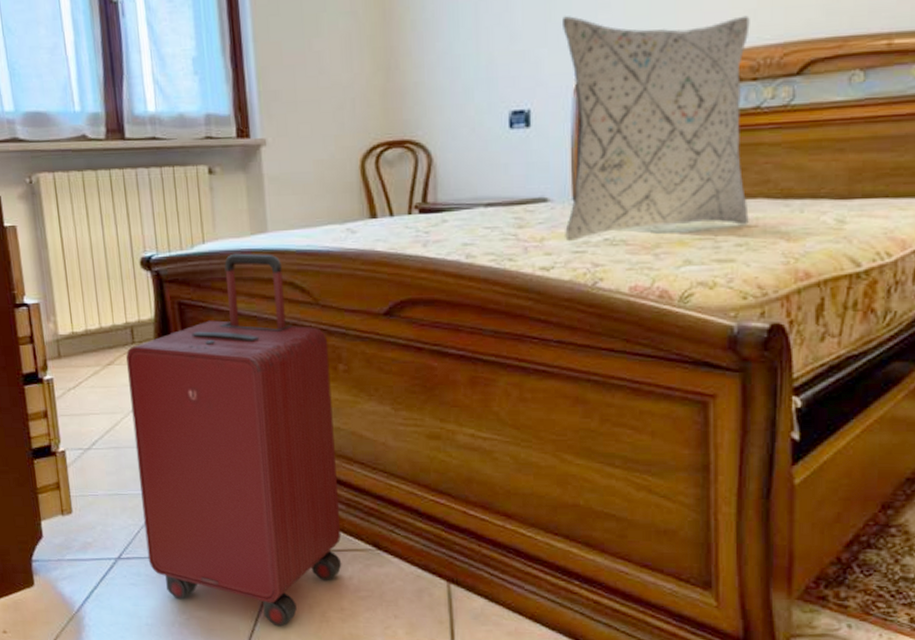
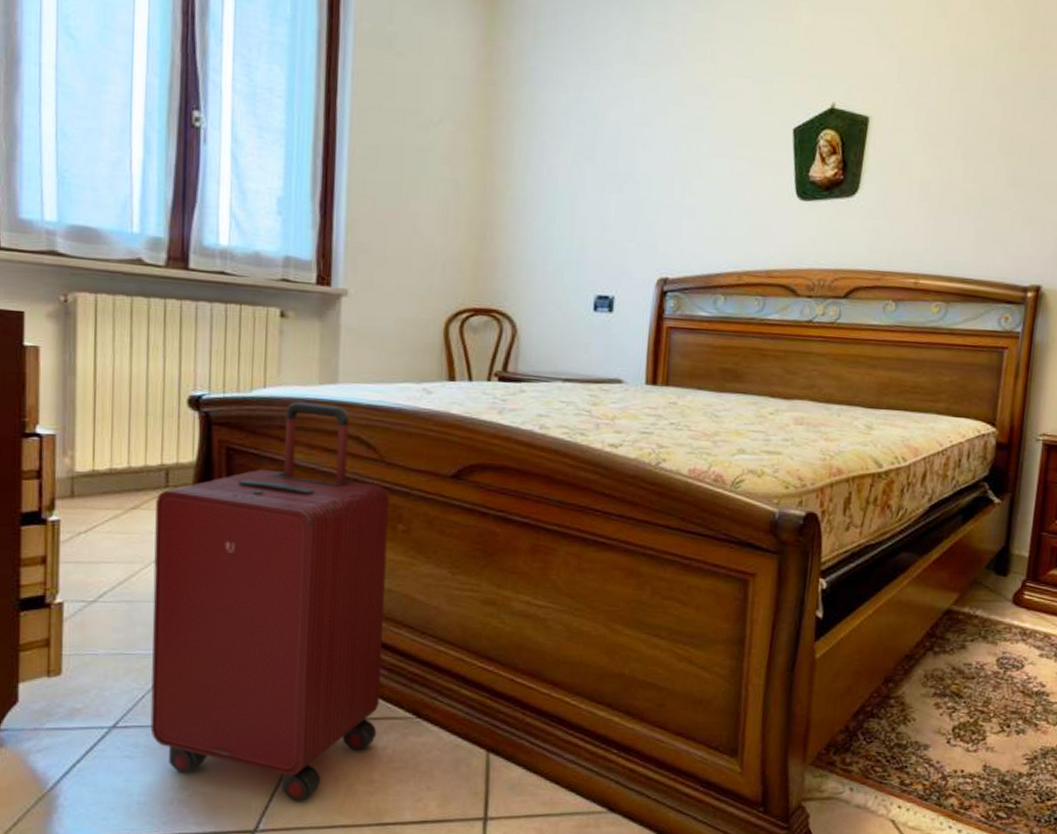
pillow: present [563,15,750,242] -> none [635,217,810,423]

